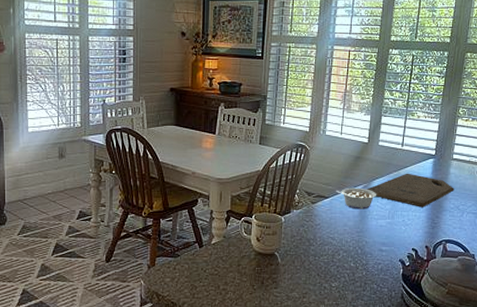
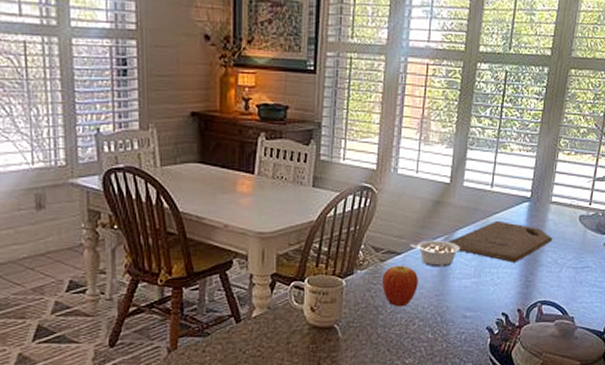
fruit: none [313,206,342,240] -> present [382,264,418,307]

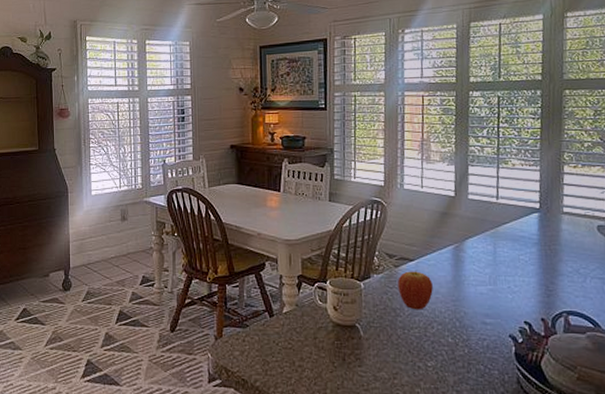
legume: present [410,240,461,267] -> none [422,248,473,274]
cutting board: present [447,220,553,263] -> none [458,230,570,271]

